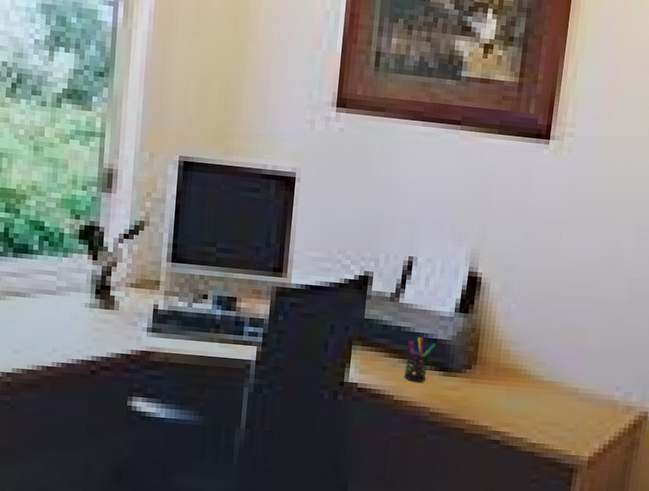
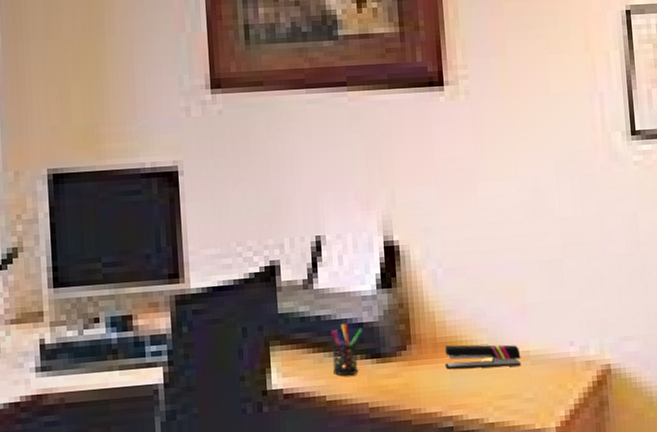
stapler: none [502,371,571,400] -> present [445,344,522,370]

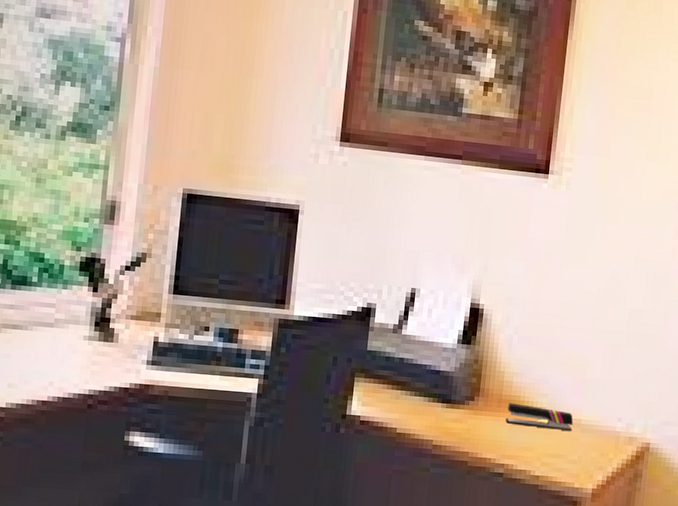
pen holder: present [331,324,362,376] -> none [407,369,439,415]

